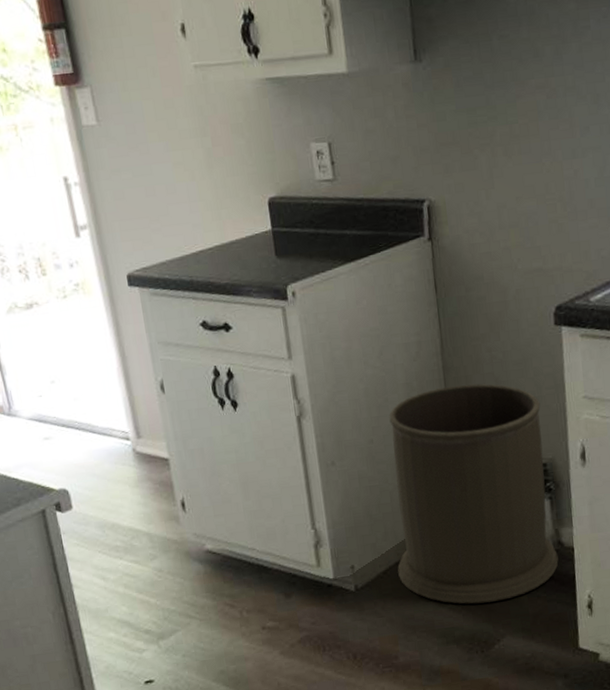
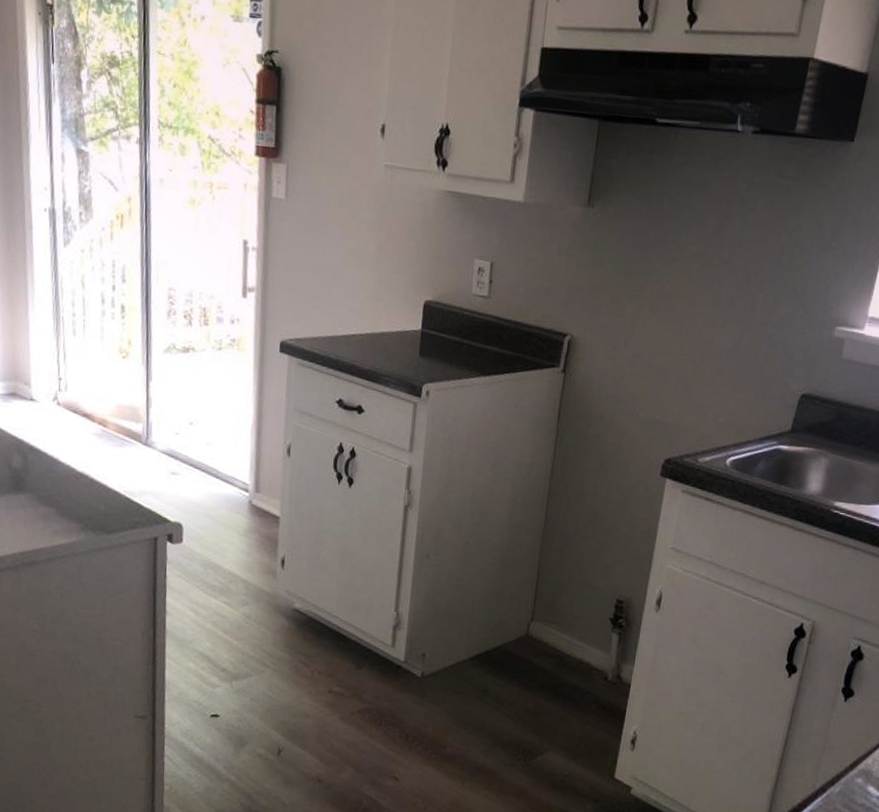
trash can: present [389,384,559,604] -> none [464,509,630,718]

